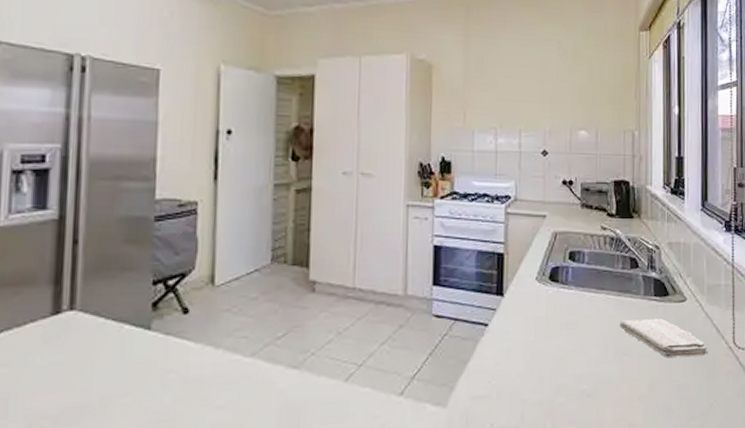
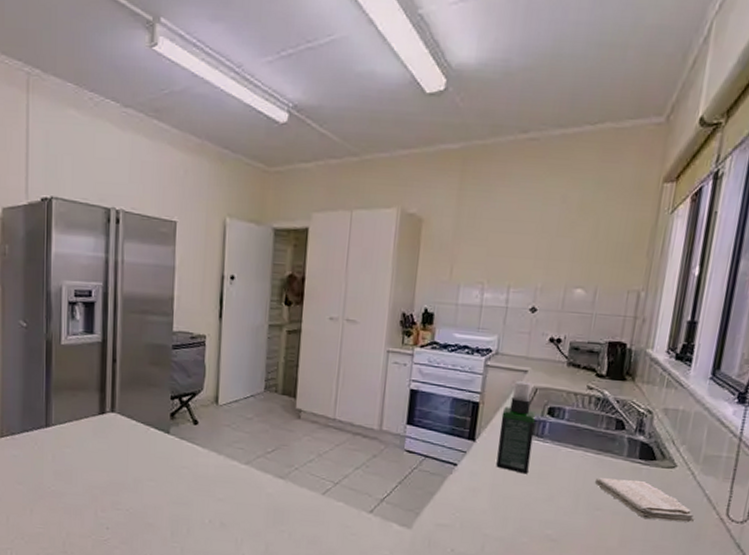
spray bottle: none [526,227,559,326] -> present [496,381,536,474]

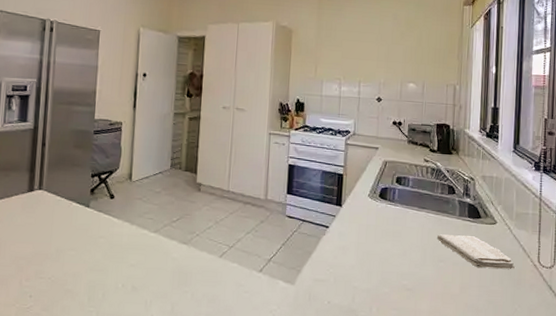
spray bottle: present [496,381,536,474] -> none [359,156,388,233]

